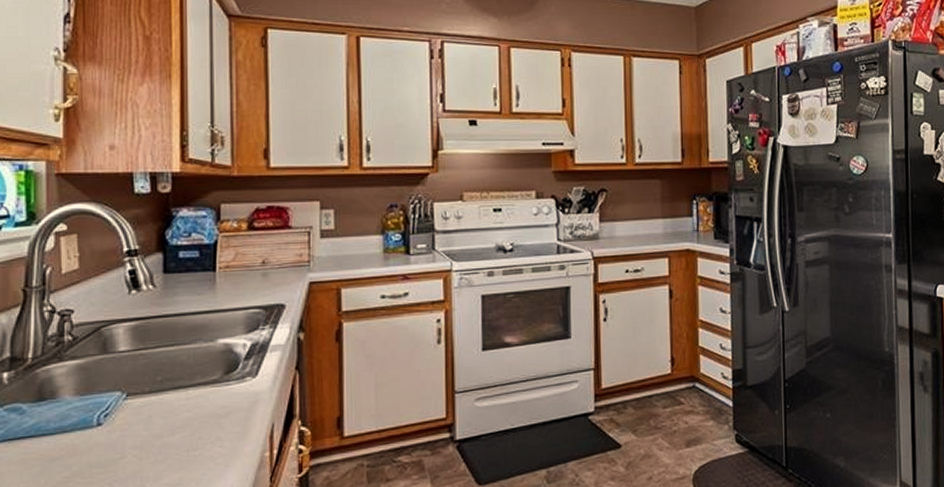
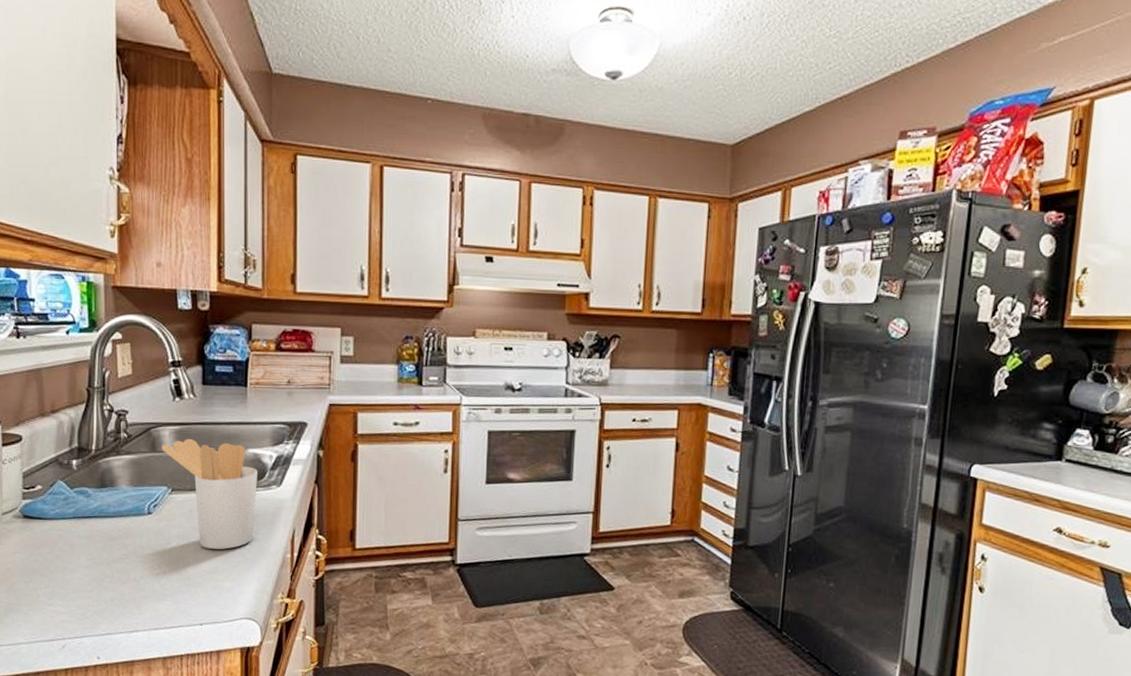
utensil holder: none [114,335,229,458] -> present [161,439,257,550]

